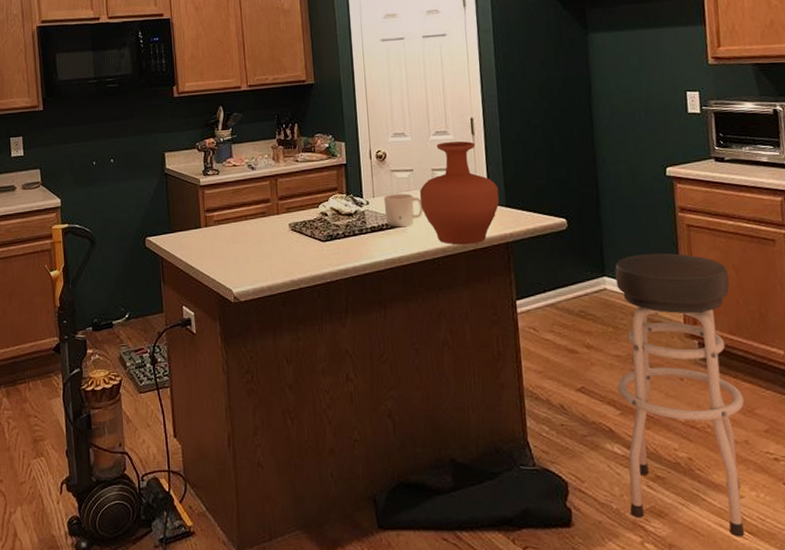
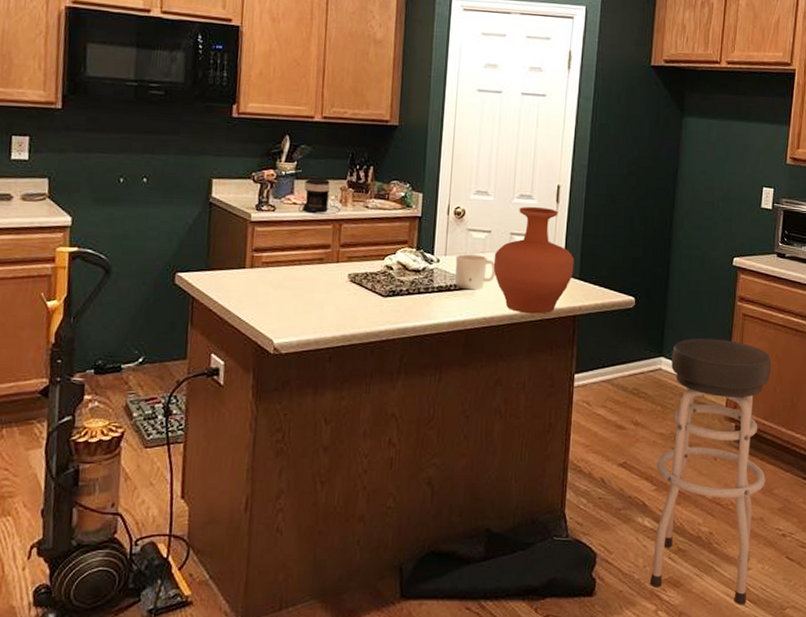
coffee maker: none [238,140,274,173] -> present [298,178,340,215]

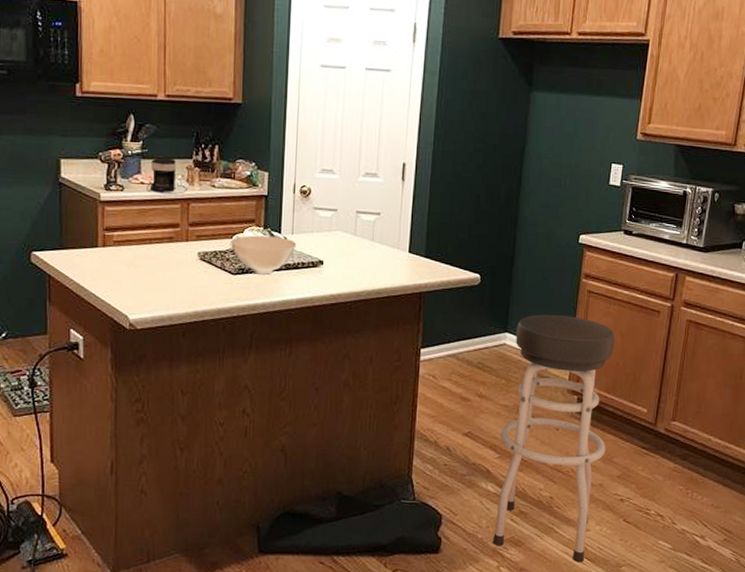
bowl: none [382,256,450,297] -> present [231,235,297,275]
mug: present [455,254,495,290] -> none [302,232,342,268]
vase: present [493,206,575,314] -> none [340,184,421,291]

